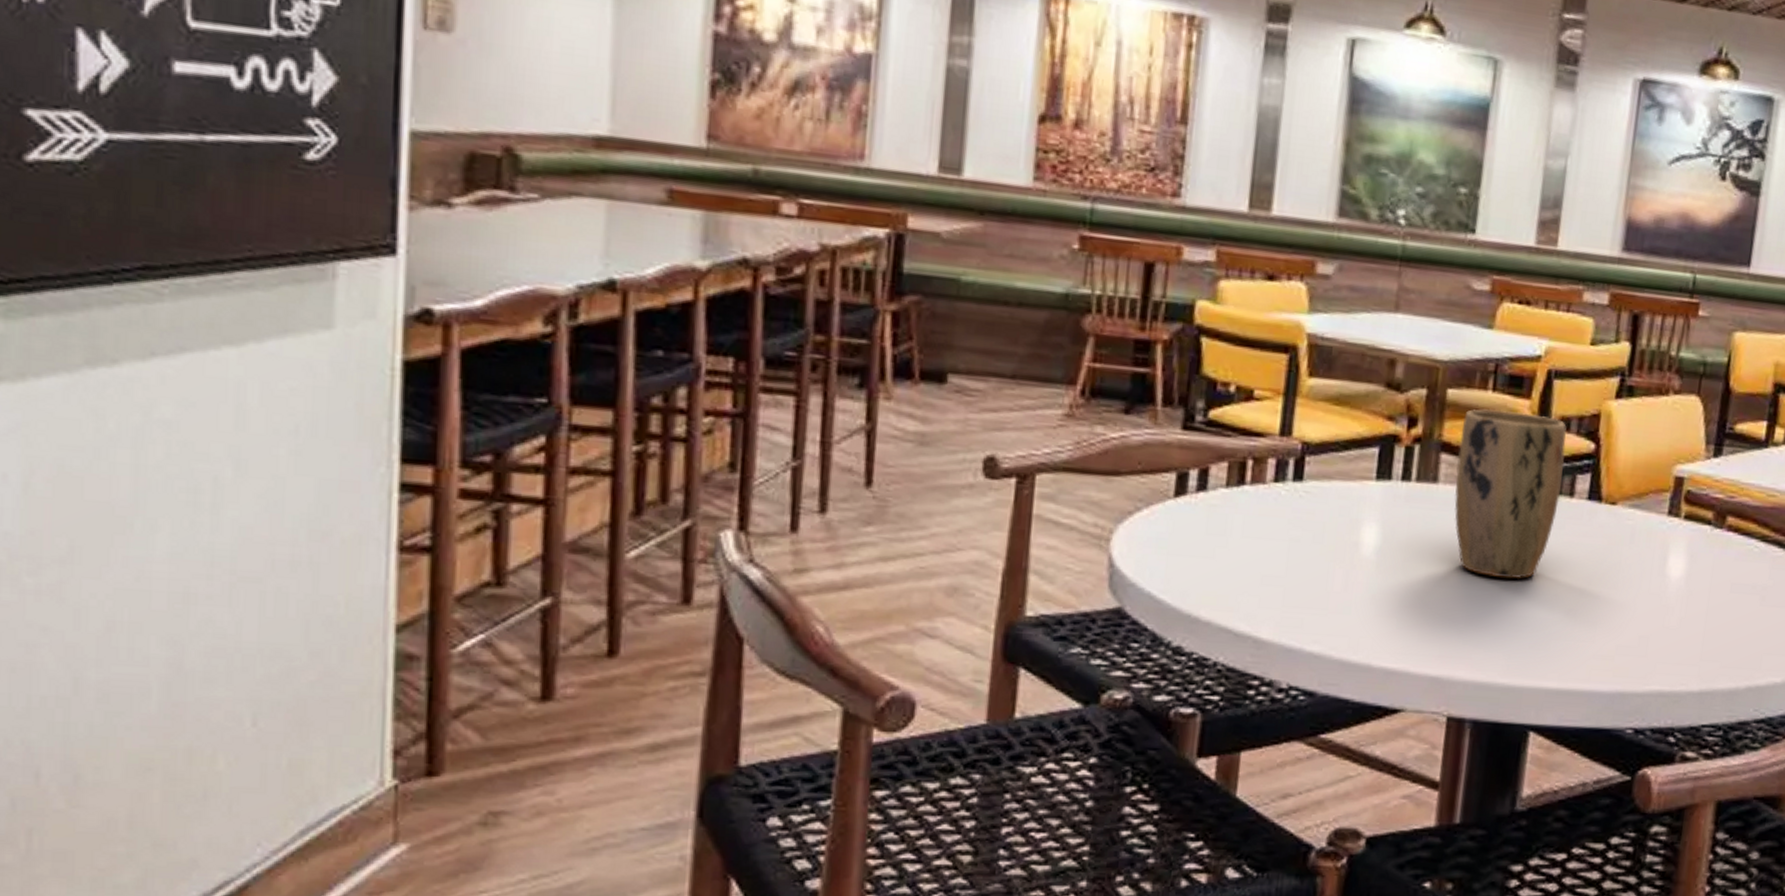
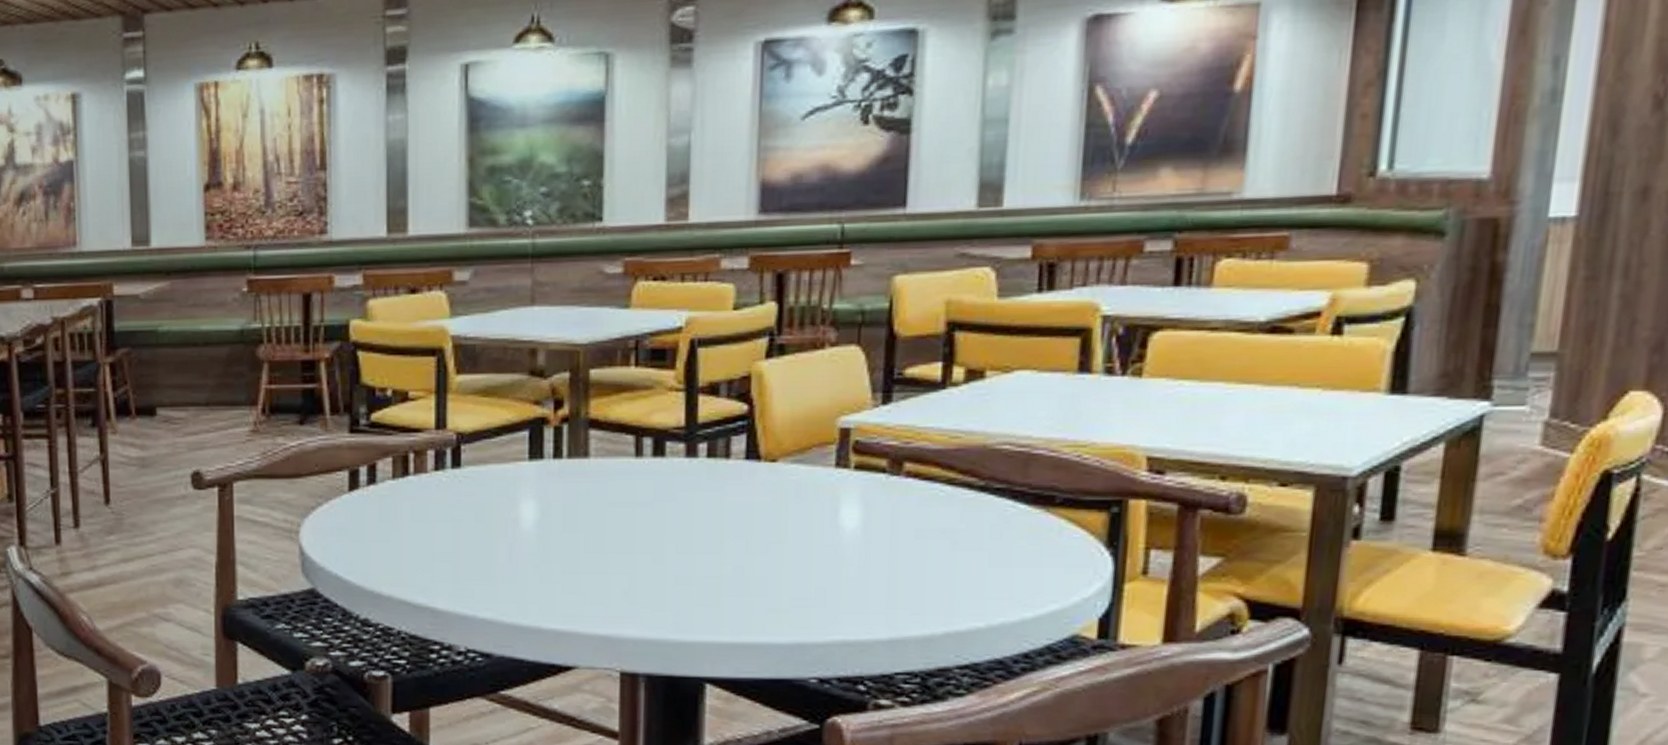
plant pot: present [1454,409,1567,580] -> none [606,383,717,541]

